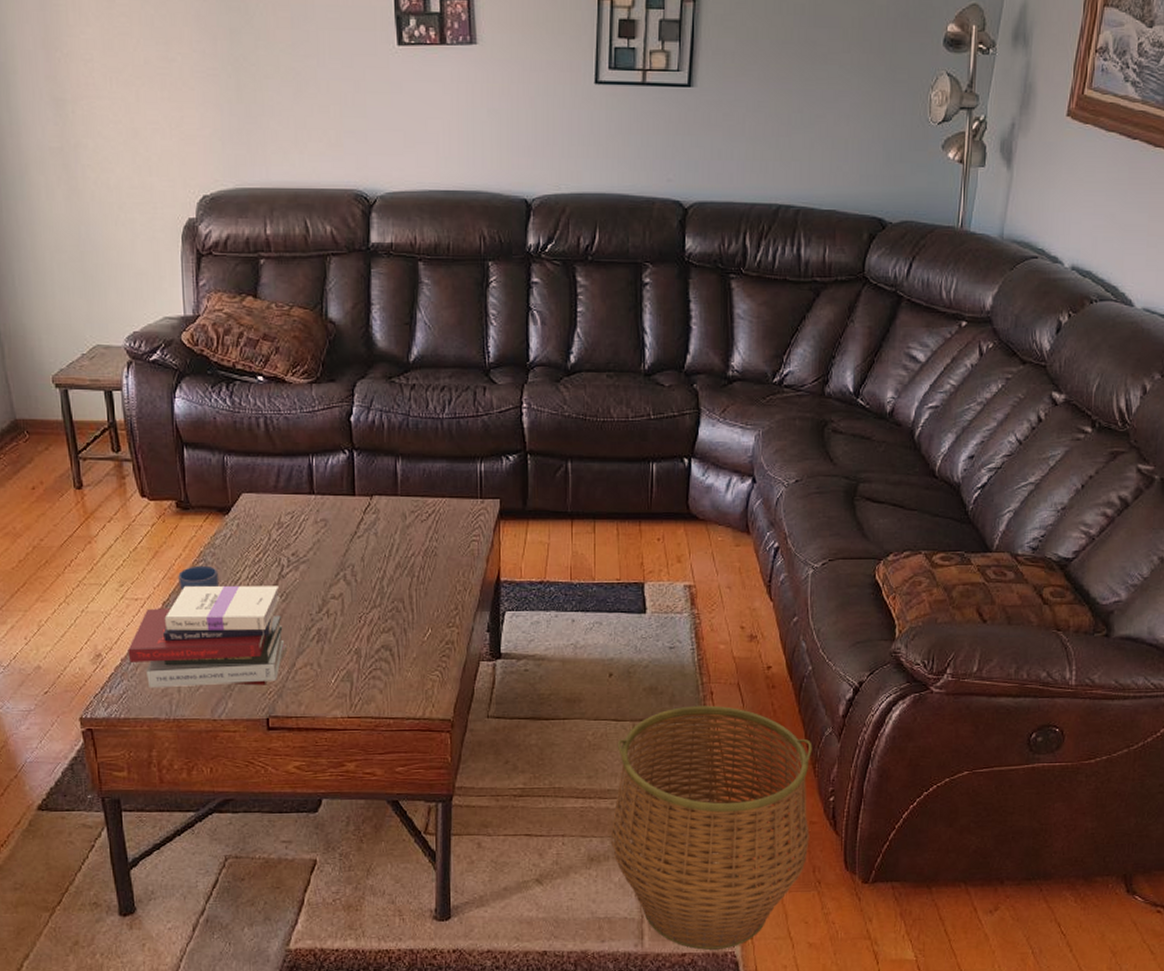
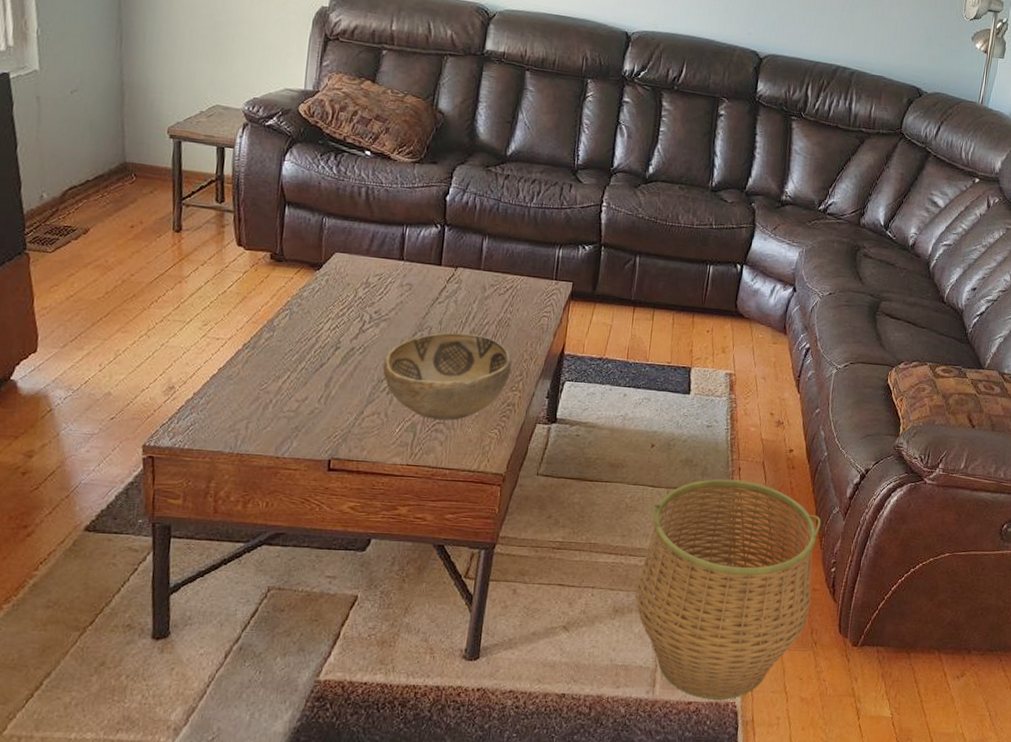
books: present [127,585,288,689] -> none [201,330,359,429]
mug: present [178,565,218,591] -> none [262,313,302,336]
decorative bowl: none [308,568,446,667] -> present [382,332,512,421]

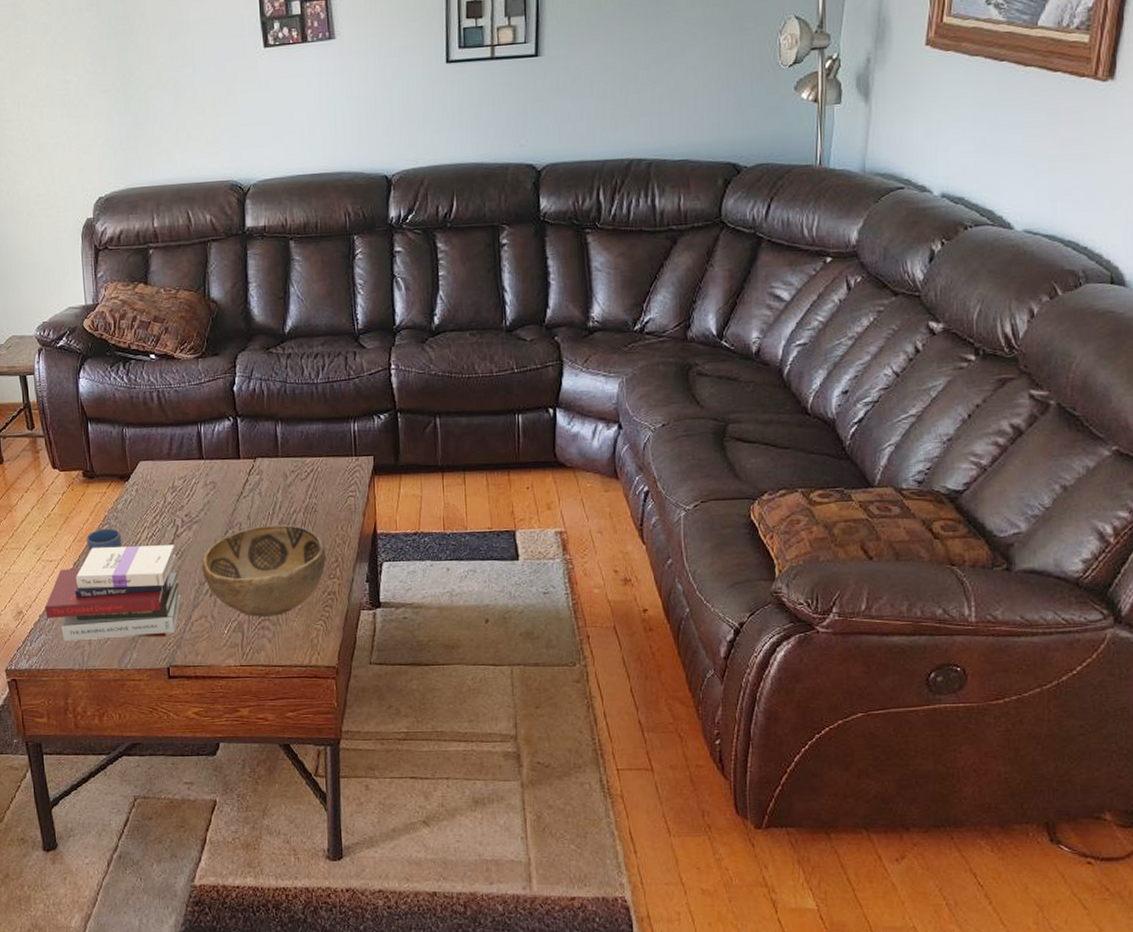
books: none [201,330,359,429] -> present [44,545,185,642]
mug: none [262,313,302,336] -> present [86,528,121,552]
basket: present [635,478,821,700] -> none [493,649,697,894]

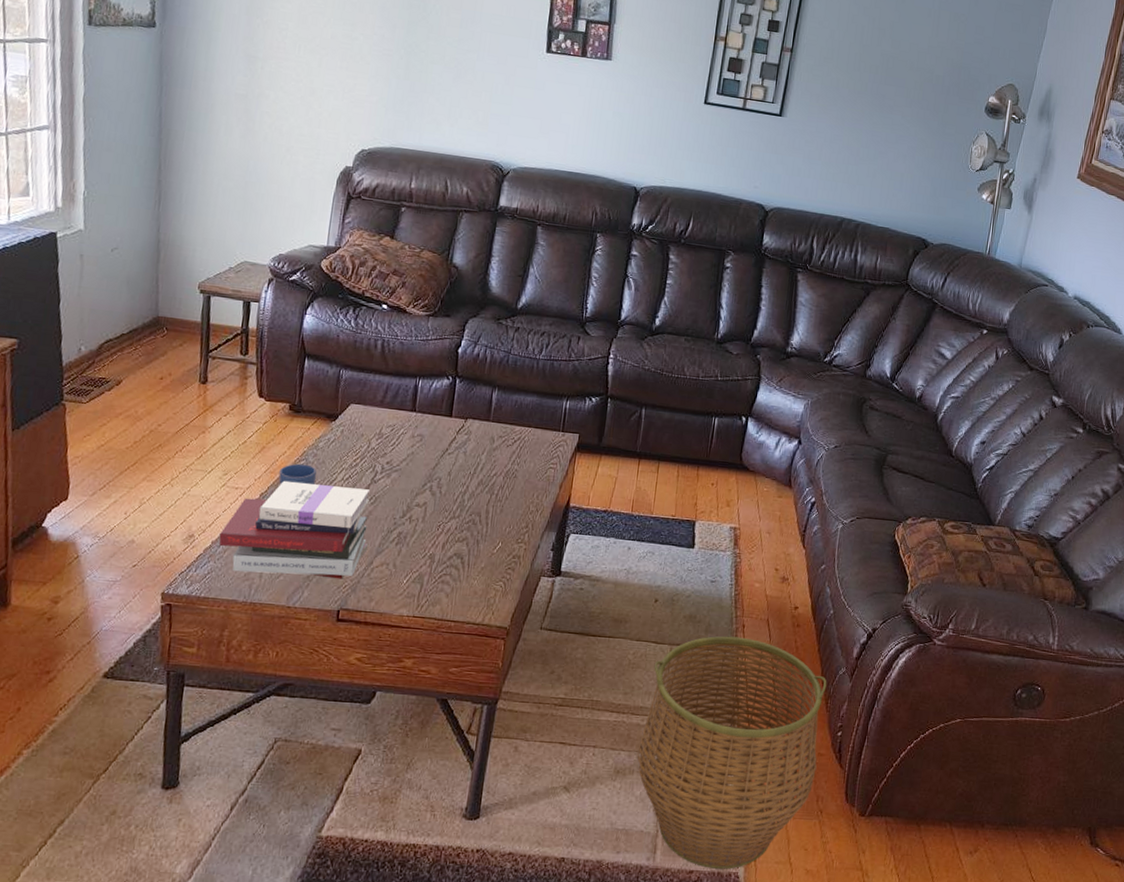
decorative bowl: present [201,524,327,618] -> none [392,483,519,573]
basket: none [493,649,697,894] -> present [636,635,827,869]

